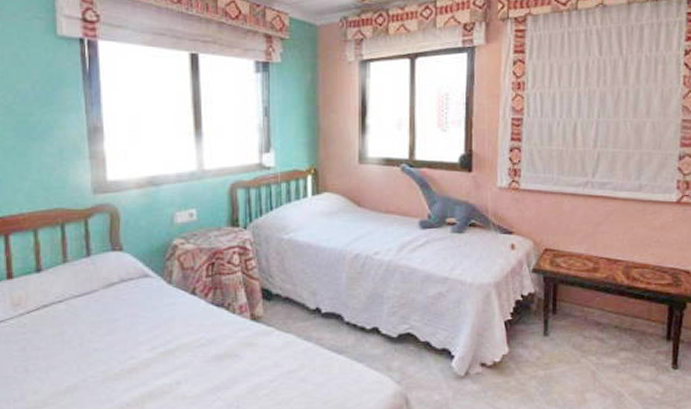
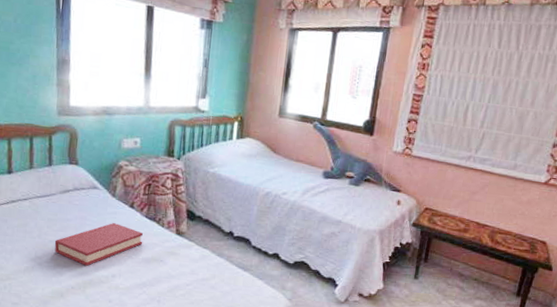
hardback book: none [100,316,211,375] -> present [54,223,143,266]

